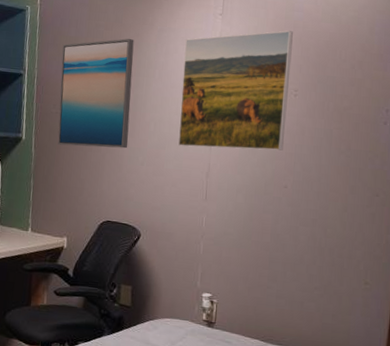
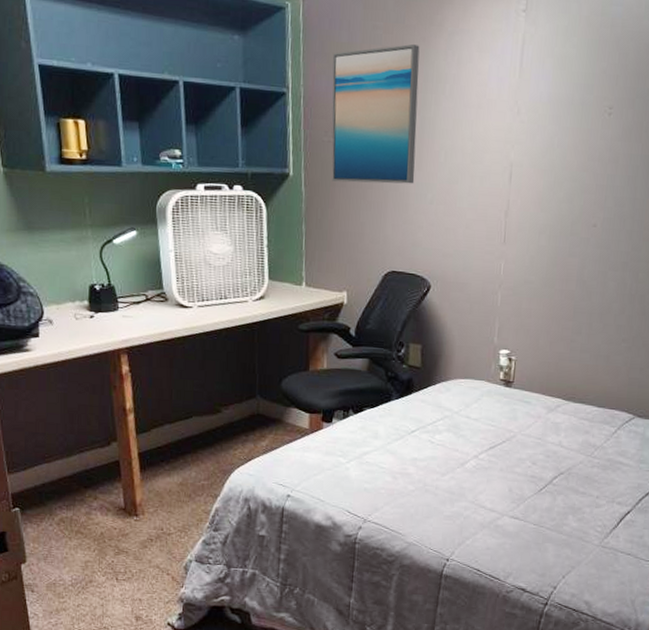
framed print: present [177,30,293,151] -> none [472,31,610,183]

